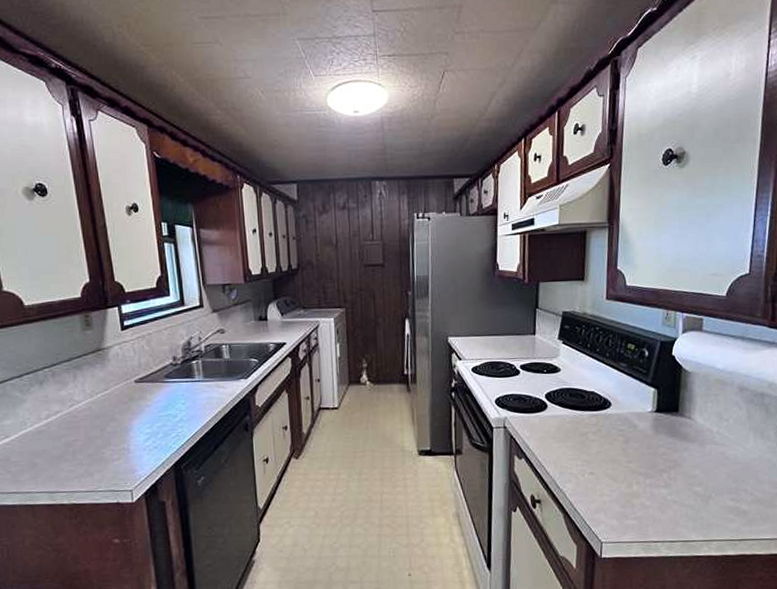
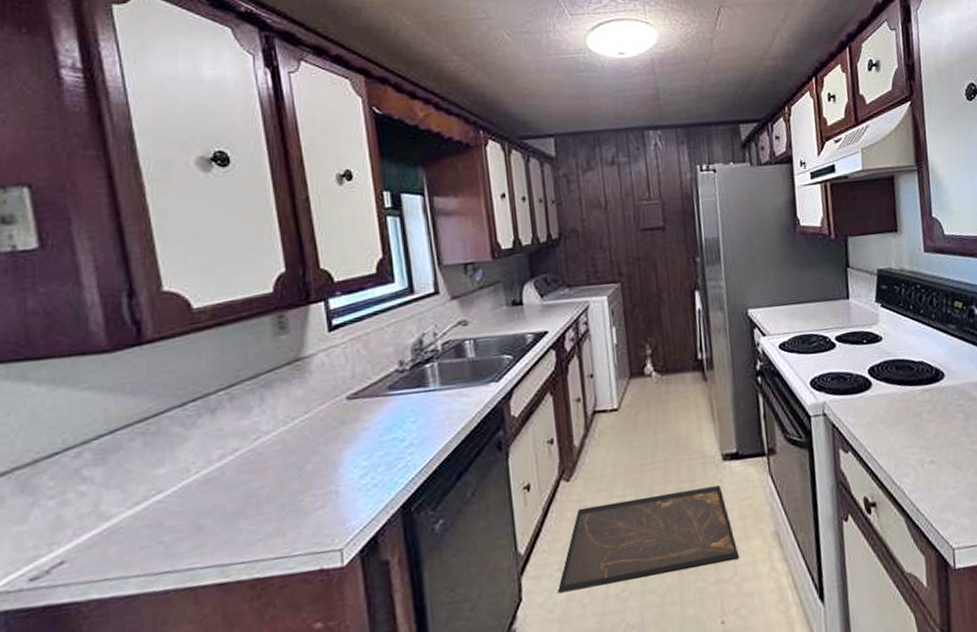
doormat: none [286,474,427,539] -> present [558,485,740,594]

